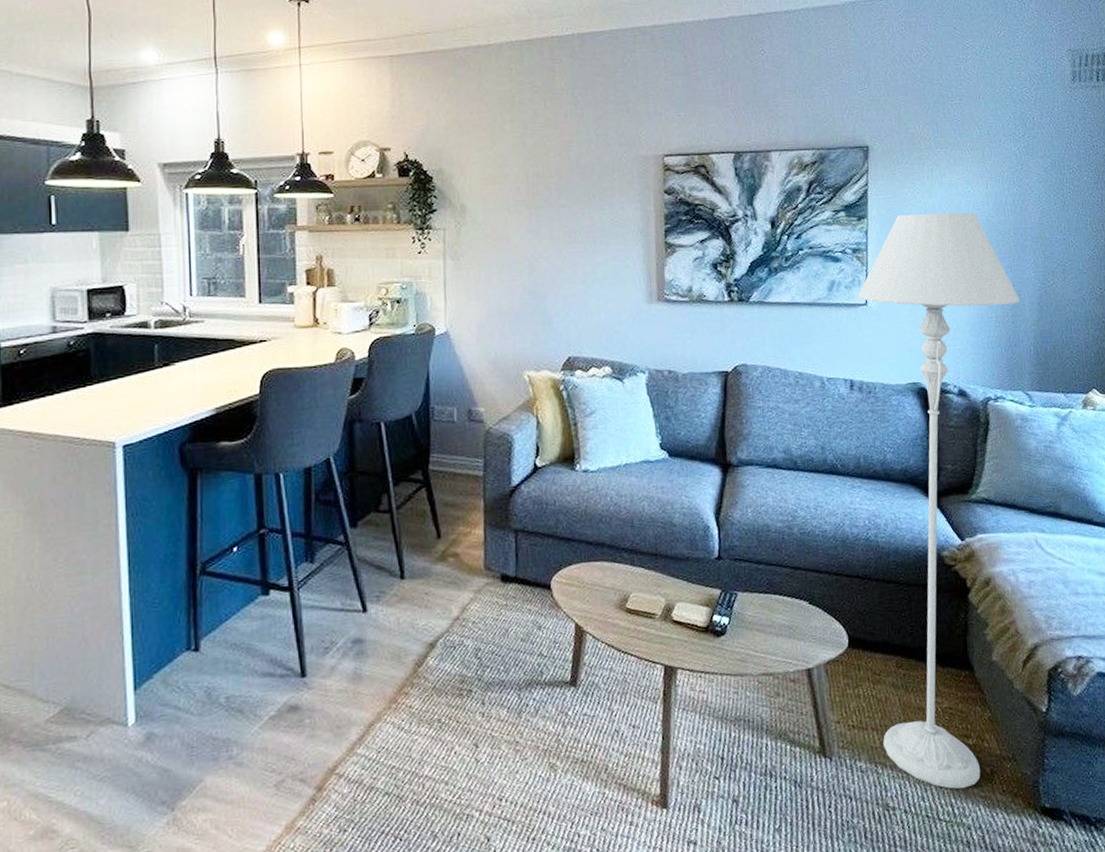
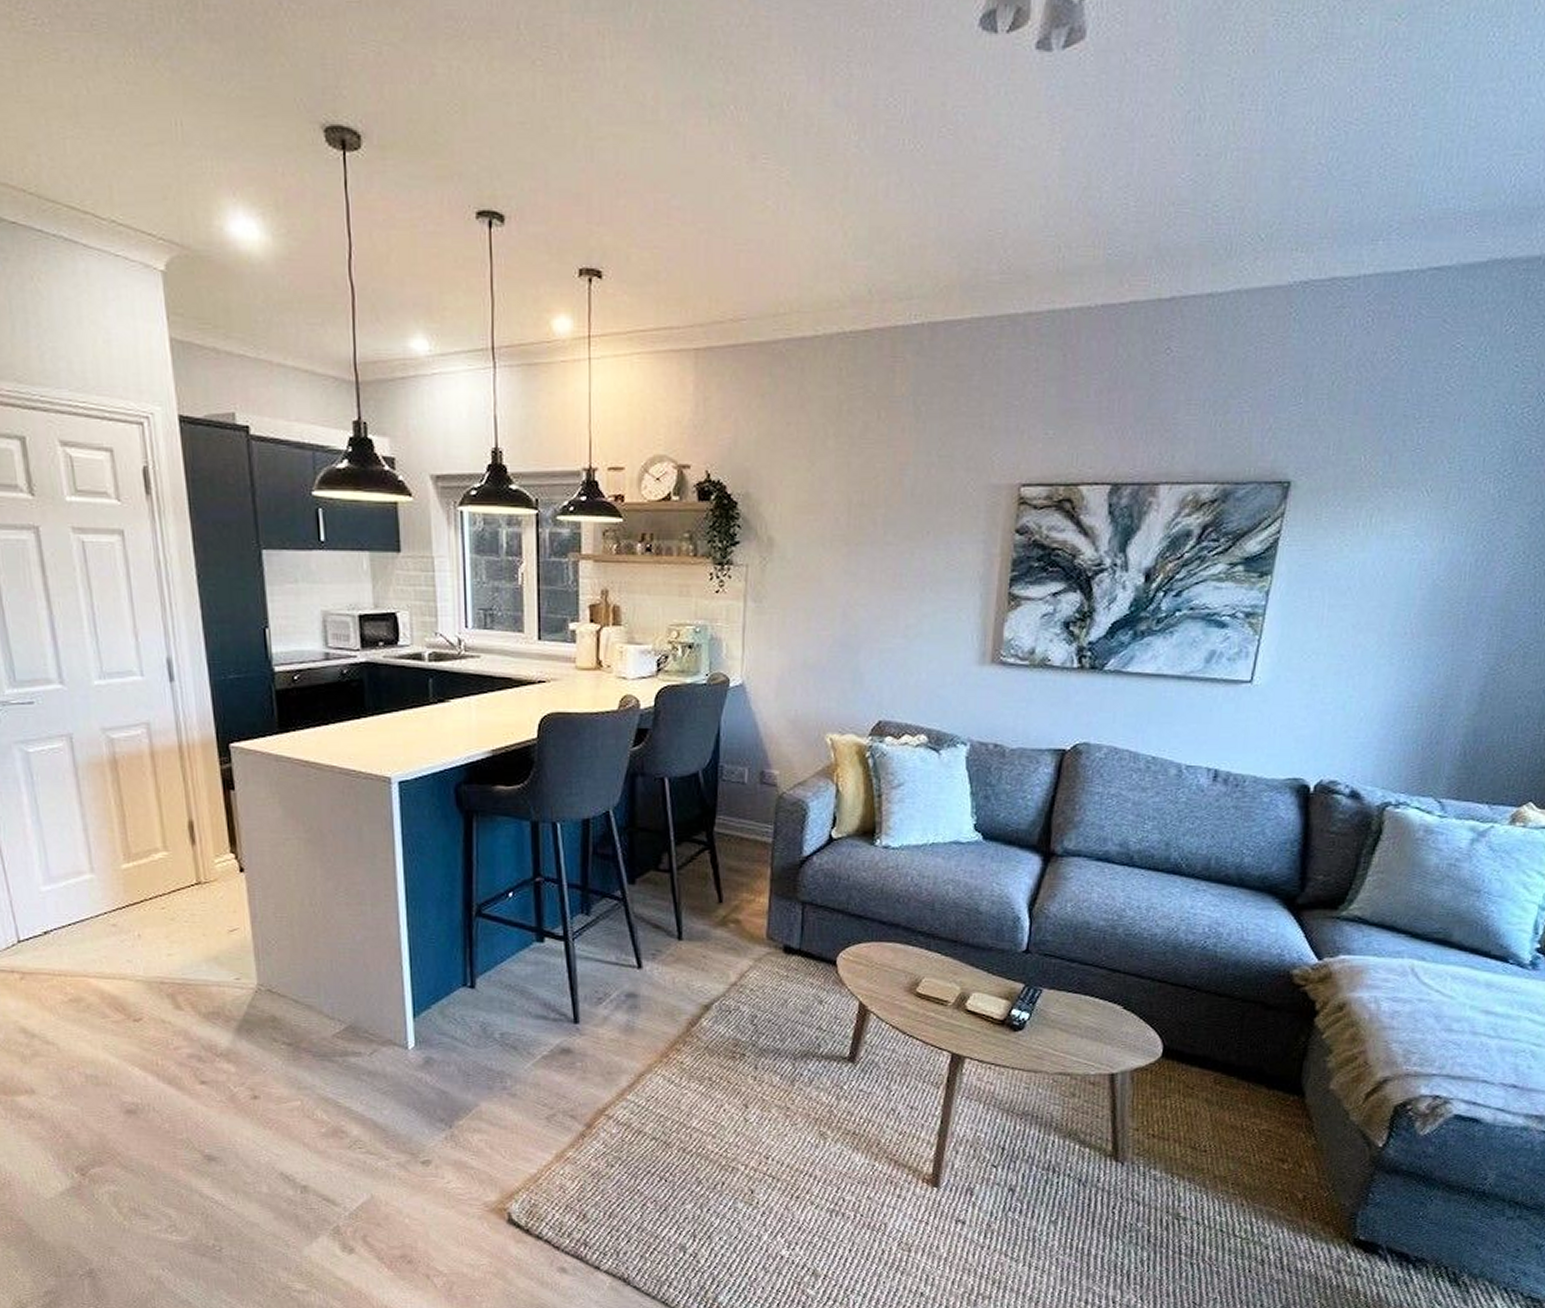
floor lamp: present [857,212,1021,789] -> none [1184,572,1457,1210]

